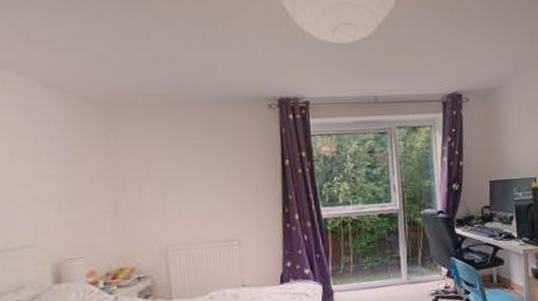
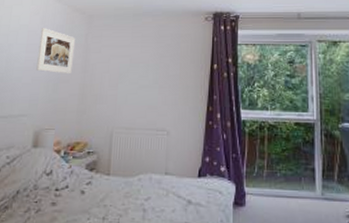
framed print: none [29,126,93,187] -> present [36,28,76,75]

